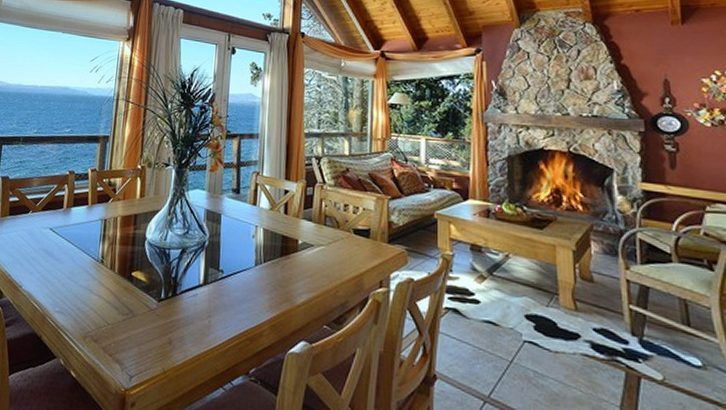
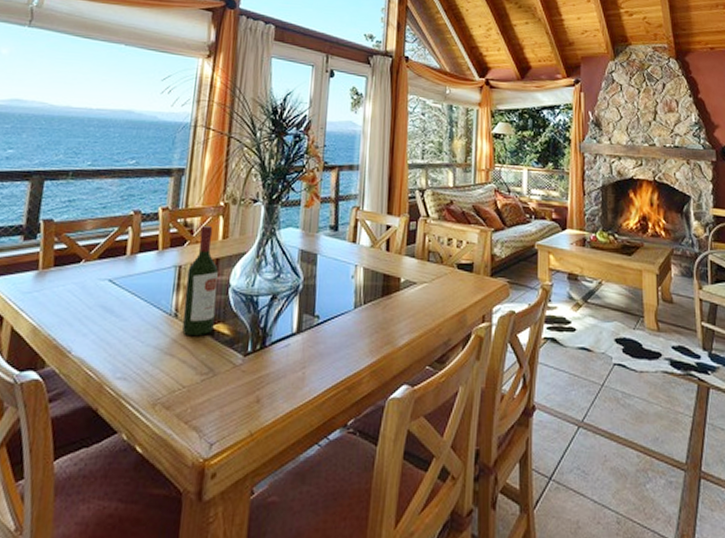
wine bottle: none [107,185,137,281] -> present [182,226,218,335]

